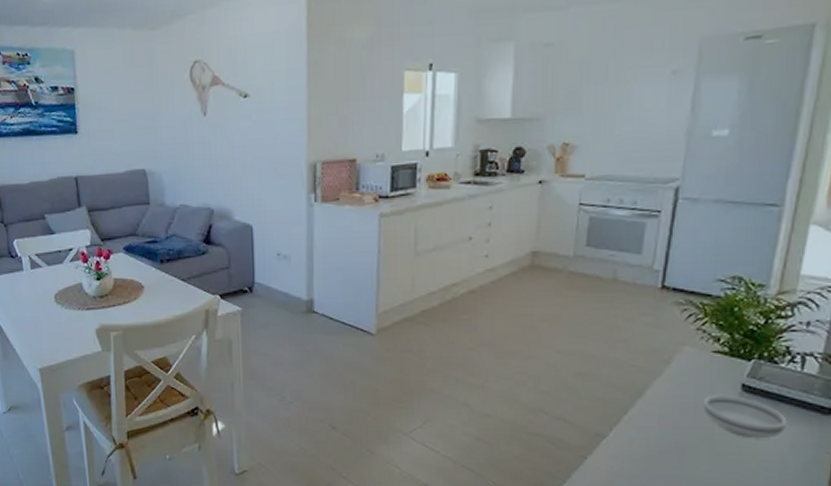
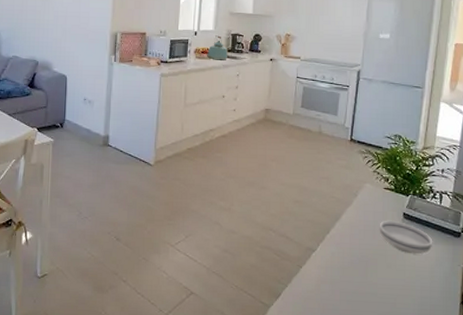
kettle: none [445,154,475,189] -> present [207,35,228,60]

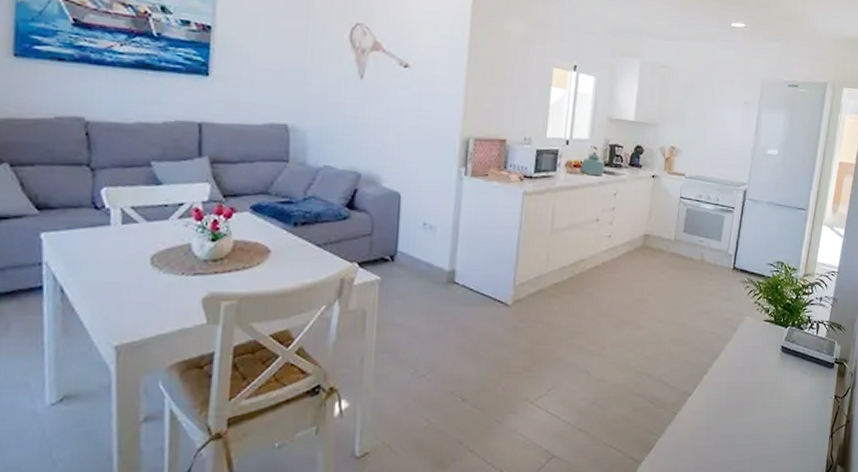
bowl: present [379,220,433,254] -> none [757,355,808,389]

